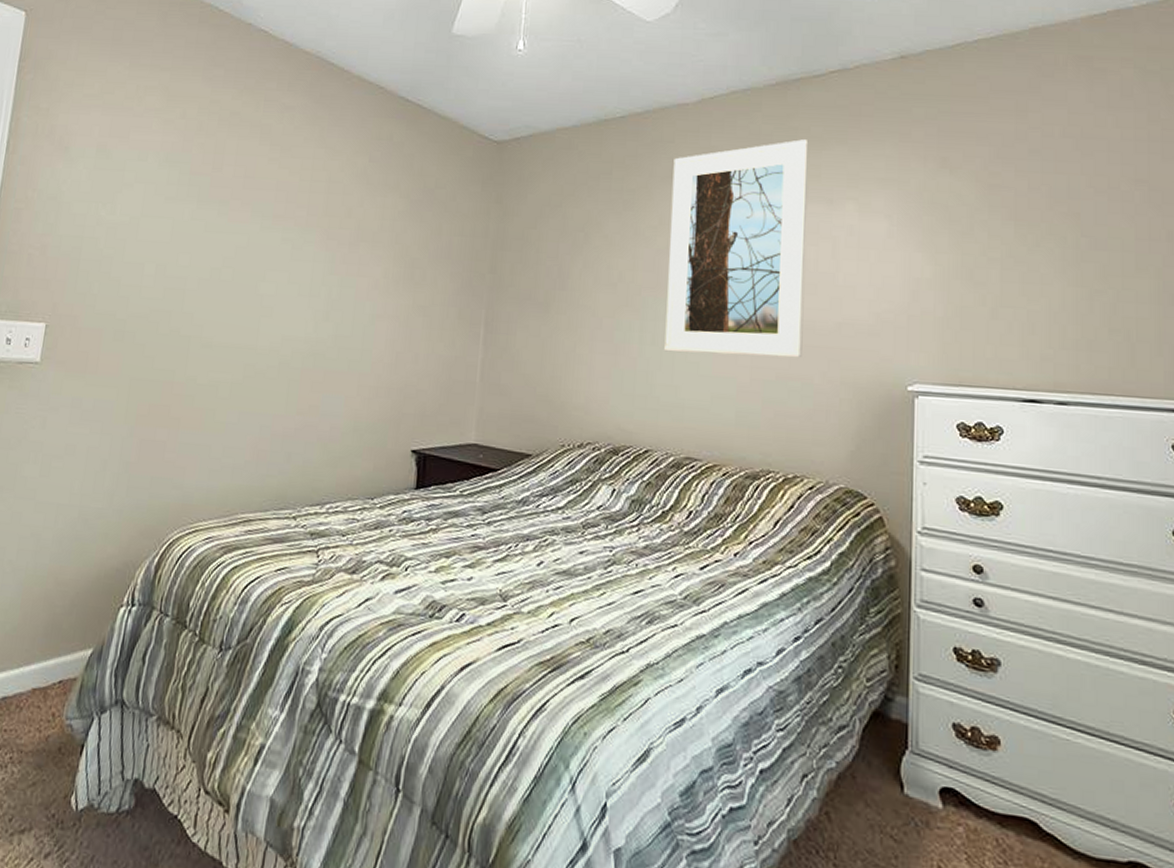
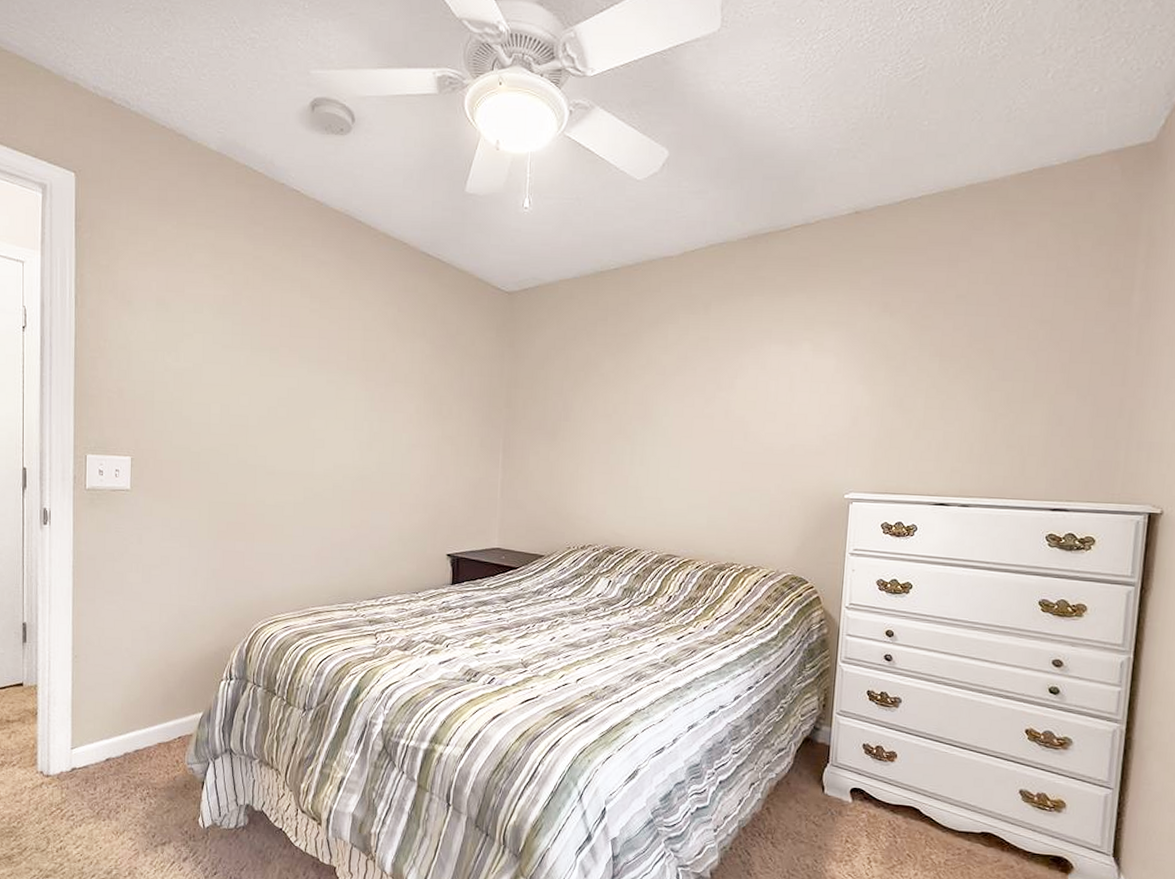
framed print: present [664,139,809,358] -> none [651,288,774,474]

